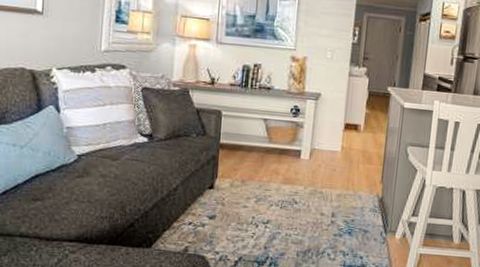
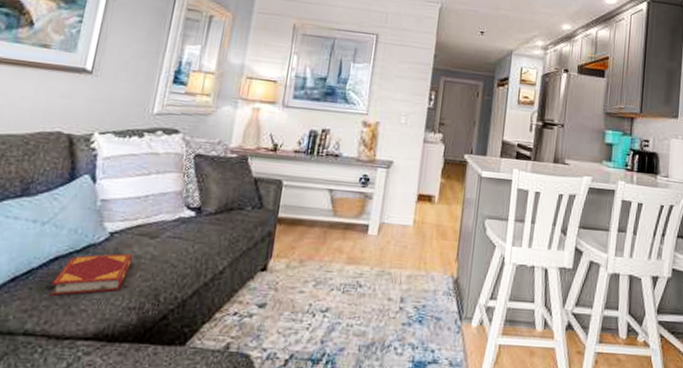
hardback book: none [35,172,99,206] -> present [49,253,133,296]

